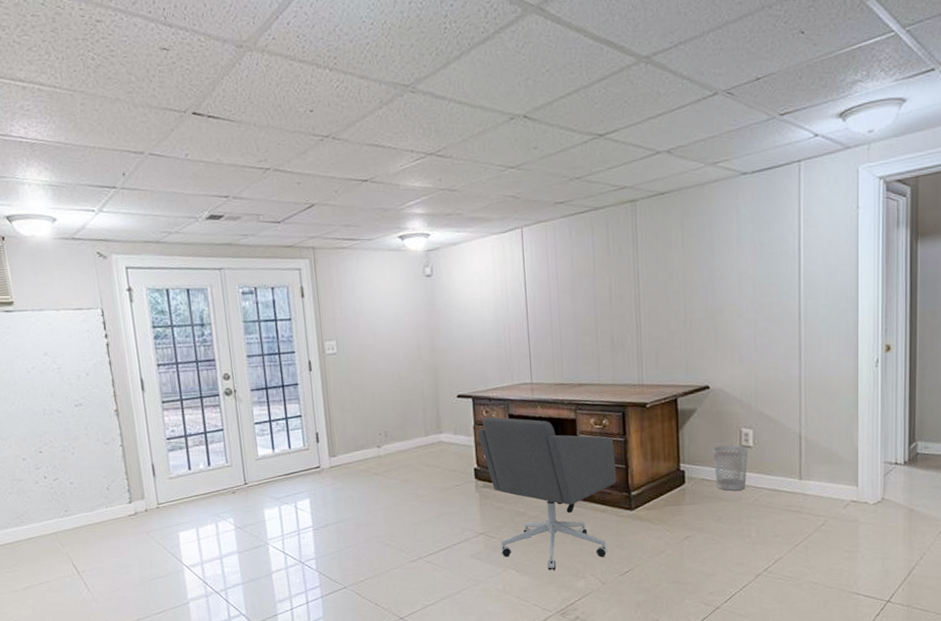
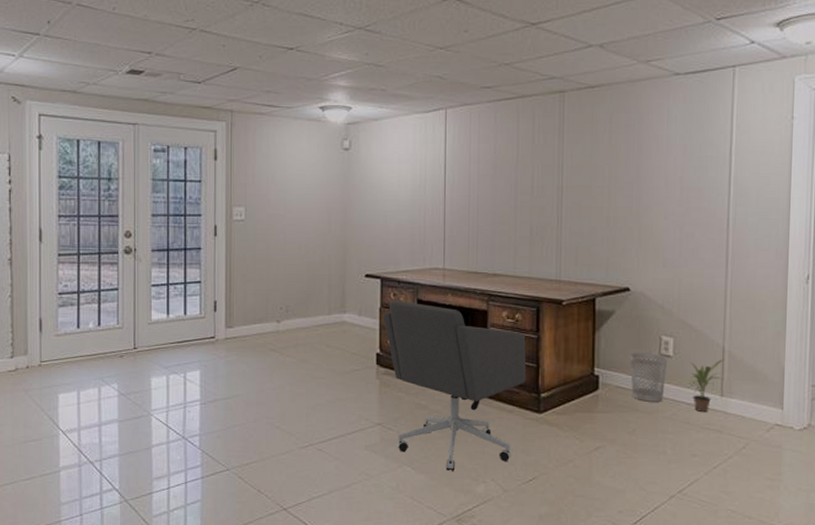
potted plant: none [768,445,802,496] -> present [688,359,724,413]

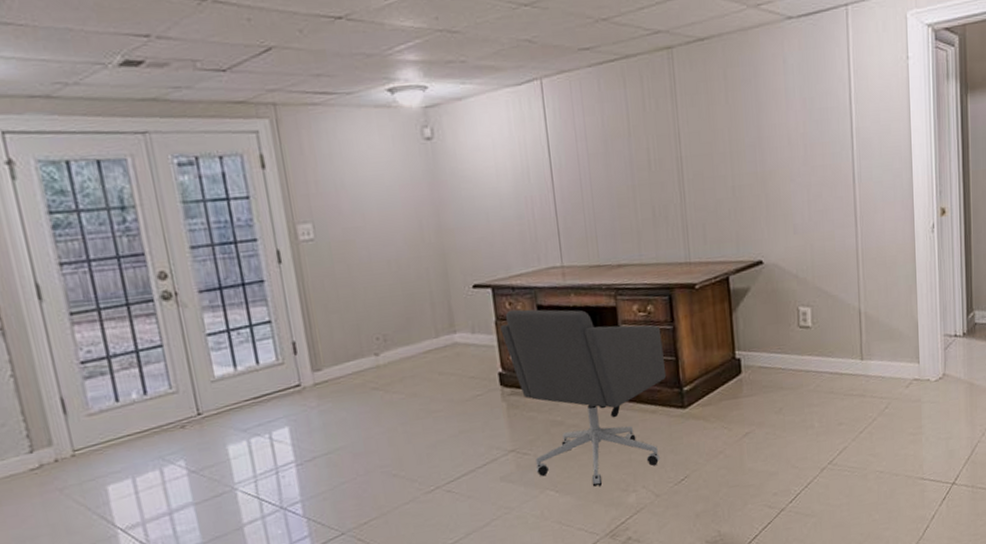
wastebasket: present [629,352,668,402] -> none [769,326,807,378]
potted plant: present [688,359,724,413] -> none [829,322,863,380]

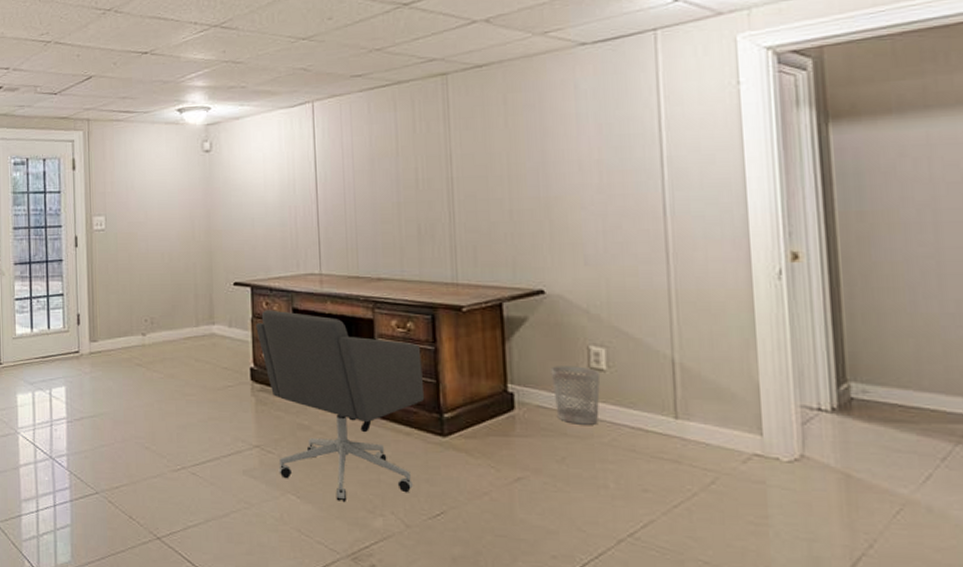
wastebasket: none [769,326,807,378] -> present [550,366,601,425]

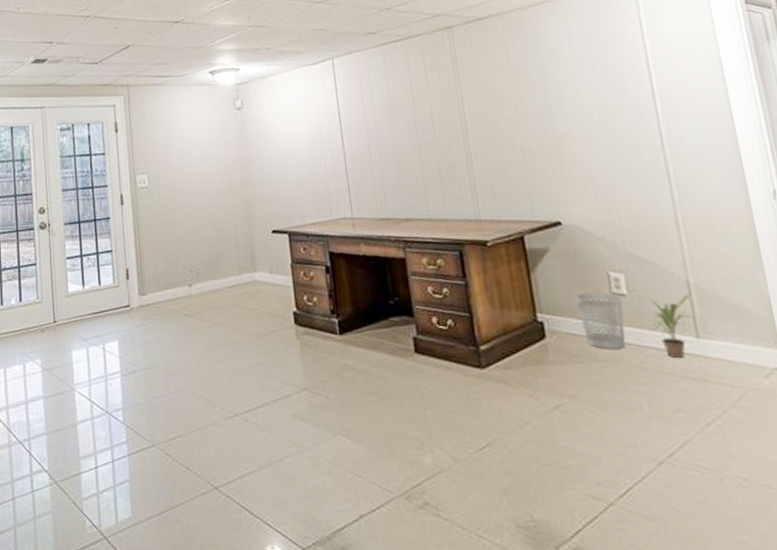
office chair: present [256,309,425,501] -> none [295,254,461,439]
potted plant: none [630,373,678,439] -> present [650,294,697,359]

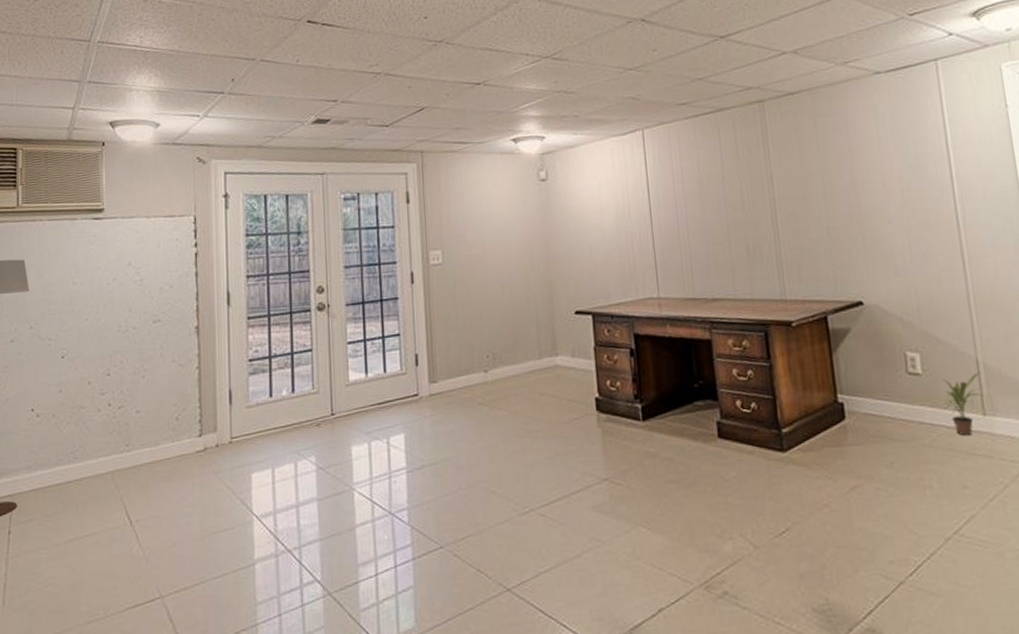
wastebasket: present [575,292,626,349] -> none [874,372,919,429]

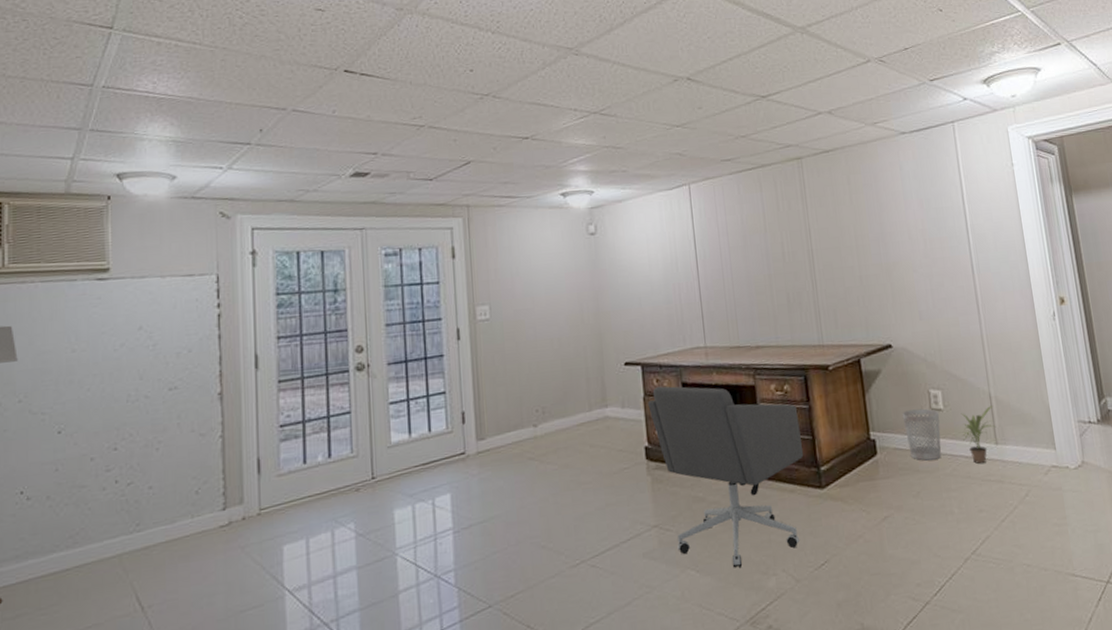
office chair: none [599,336,764,529] -> present [648,386,804,568]
wastebasket: none [874,372,919,429] -> present [902,408,942,461]

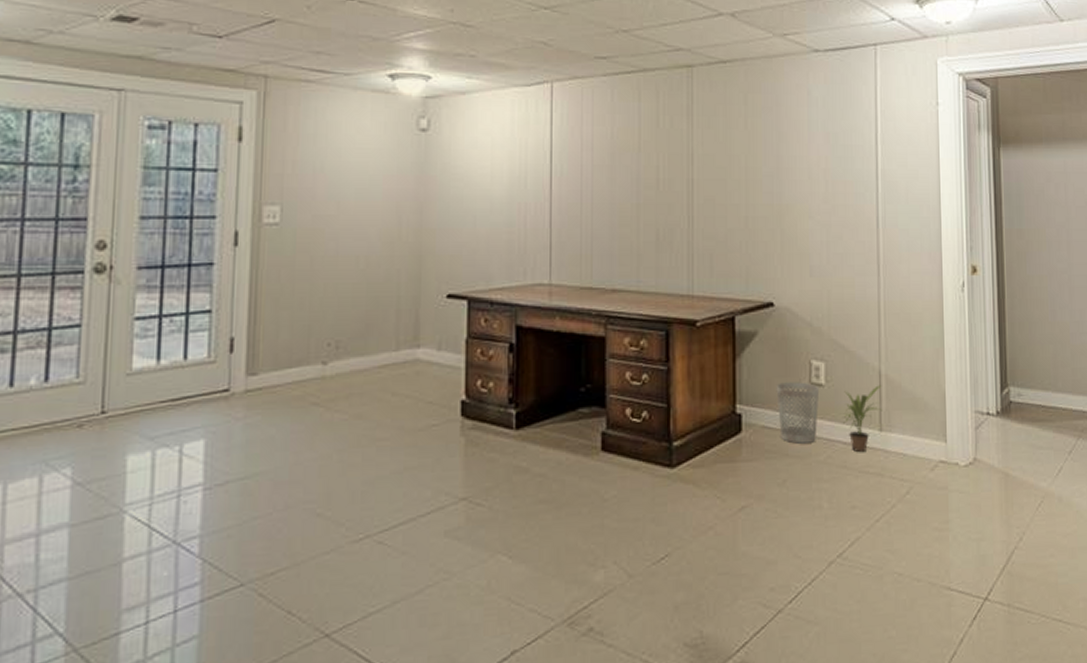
office chair: present [648,386,804,568] -> none [471,327,655,556]

